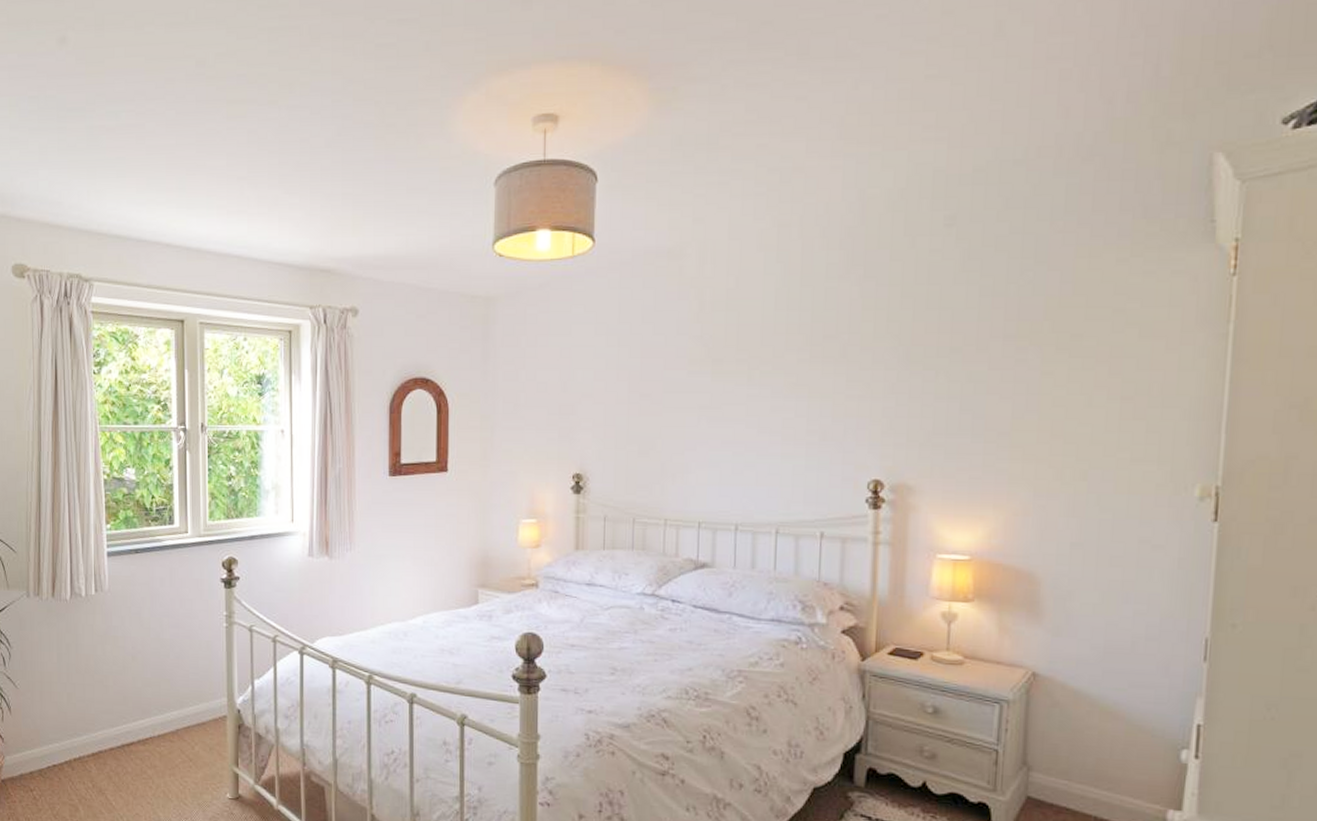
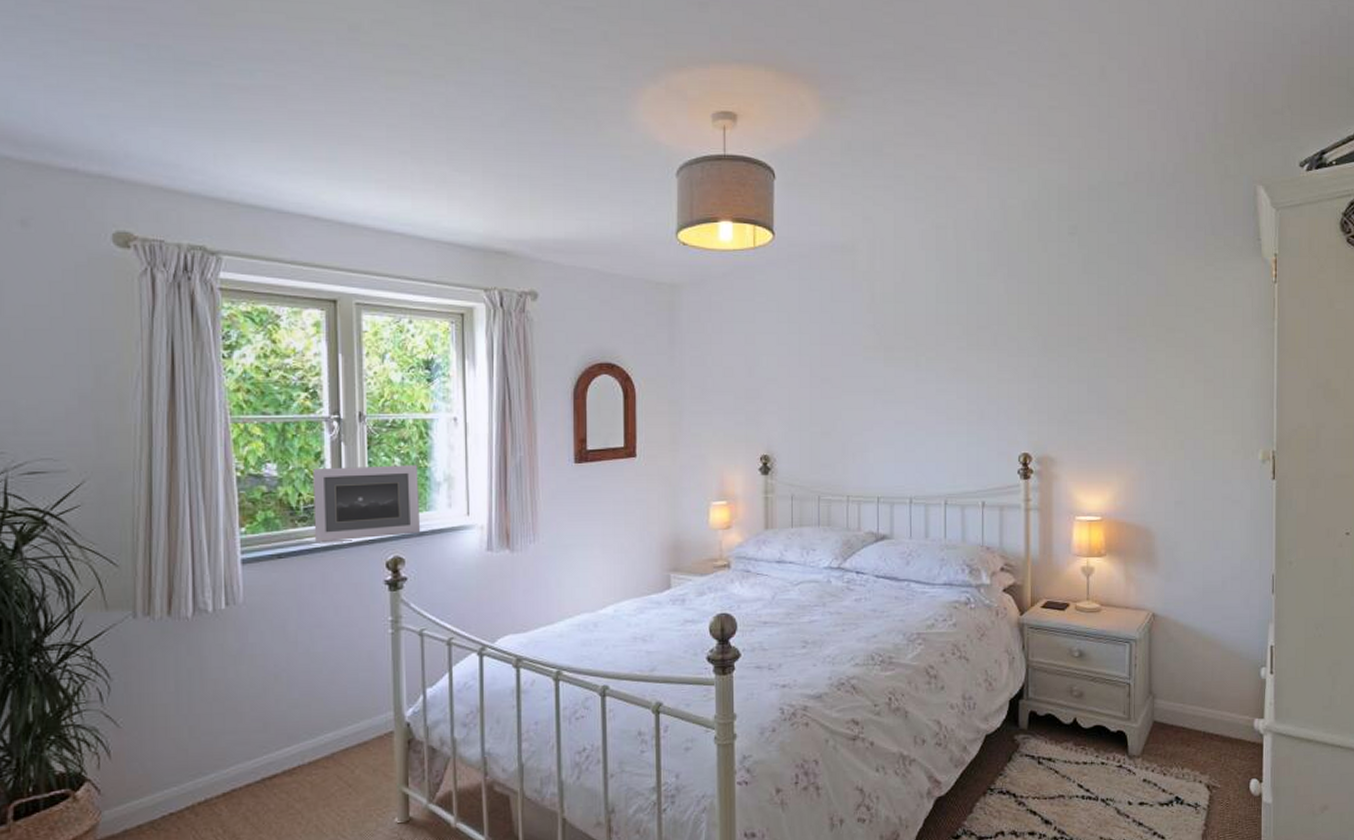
picture frame: none [163,473,252,541] -> present [313,465,421,542]

